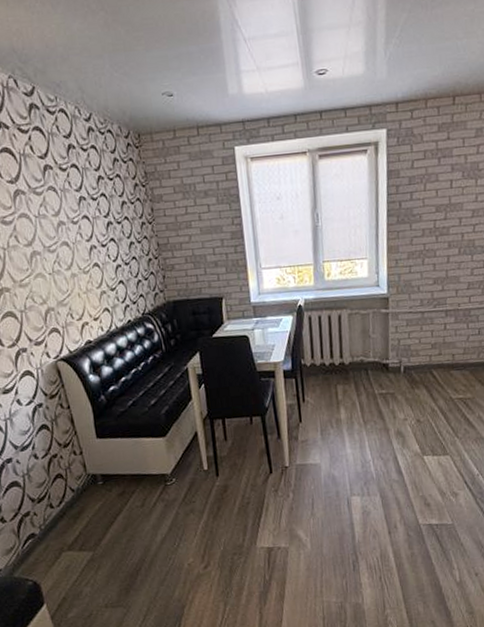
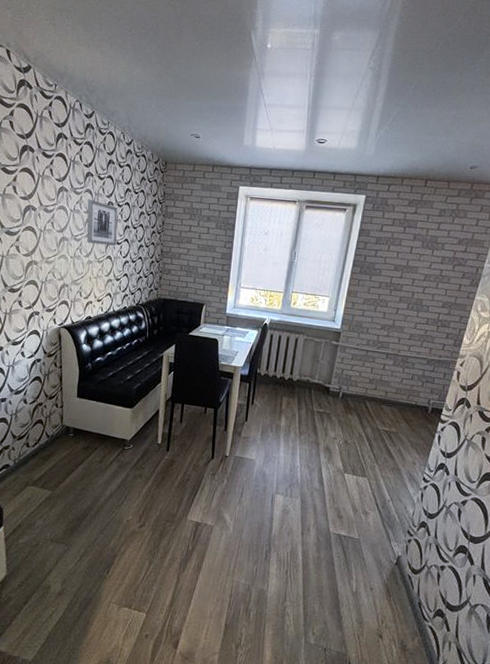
wall art: none [53,197,102,253] -> present [86,199,118,246]

